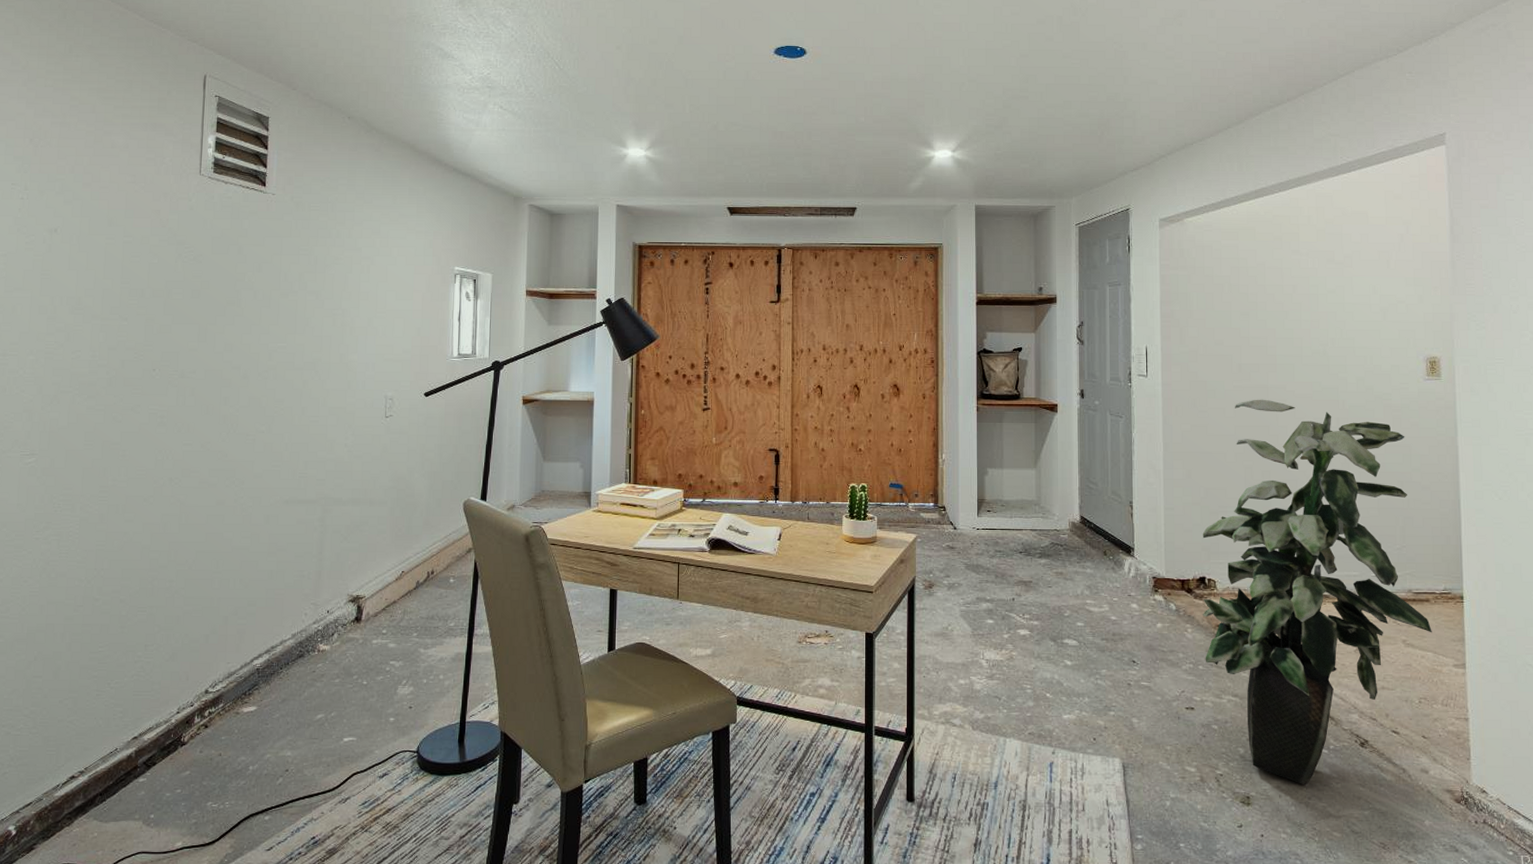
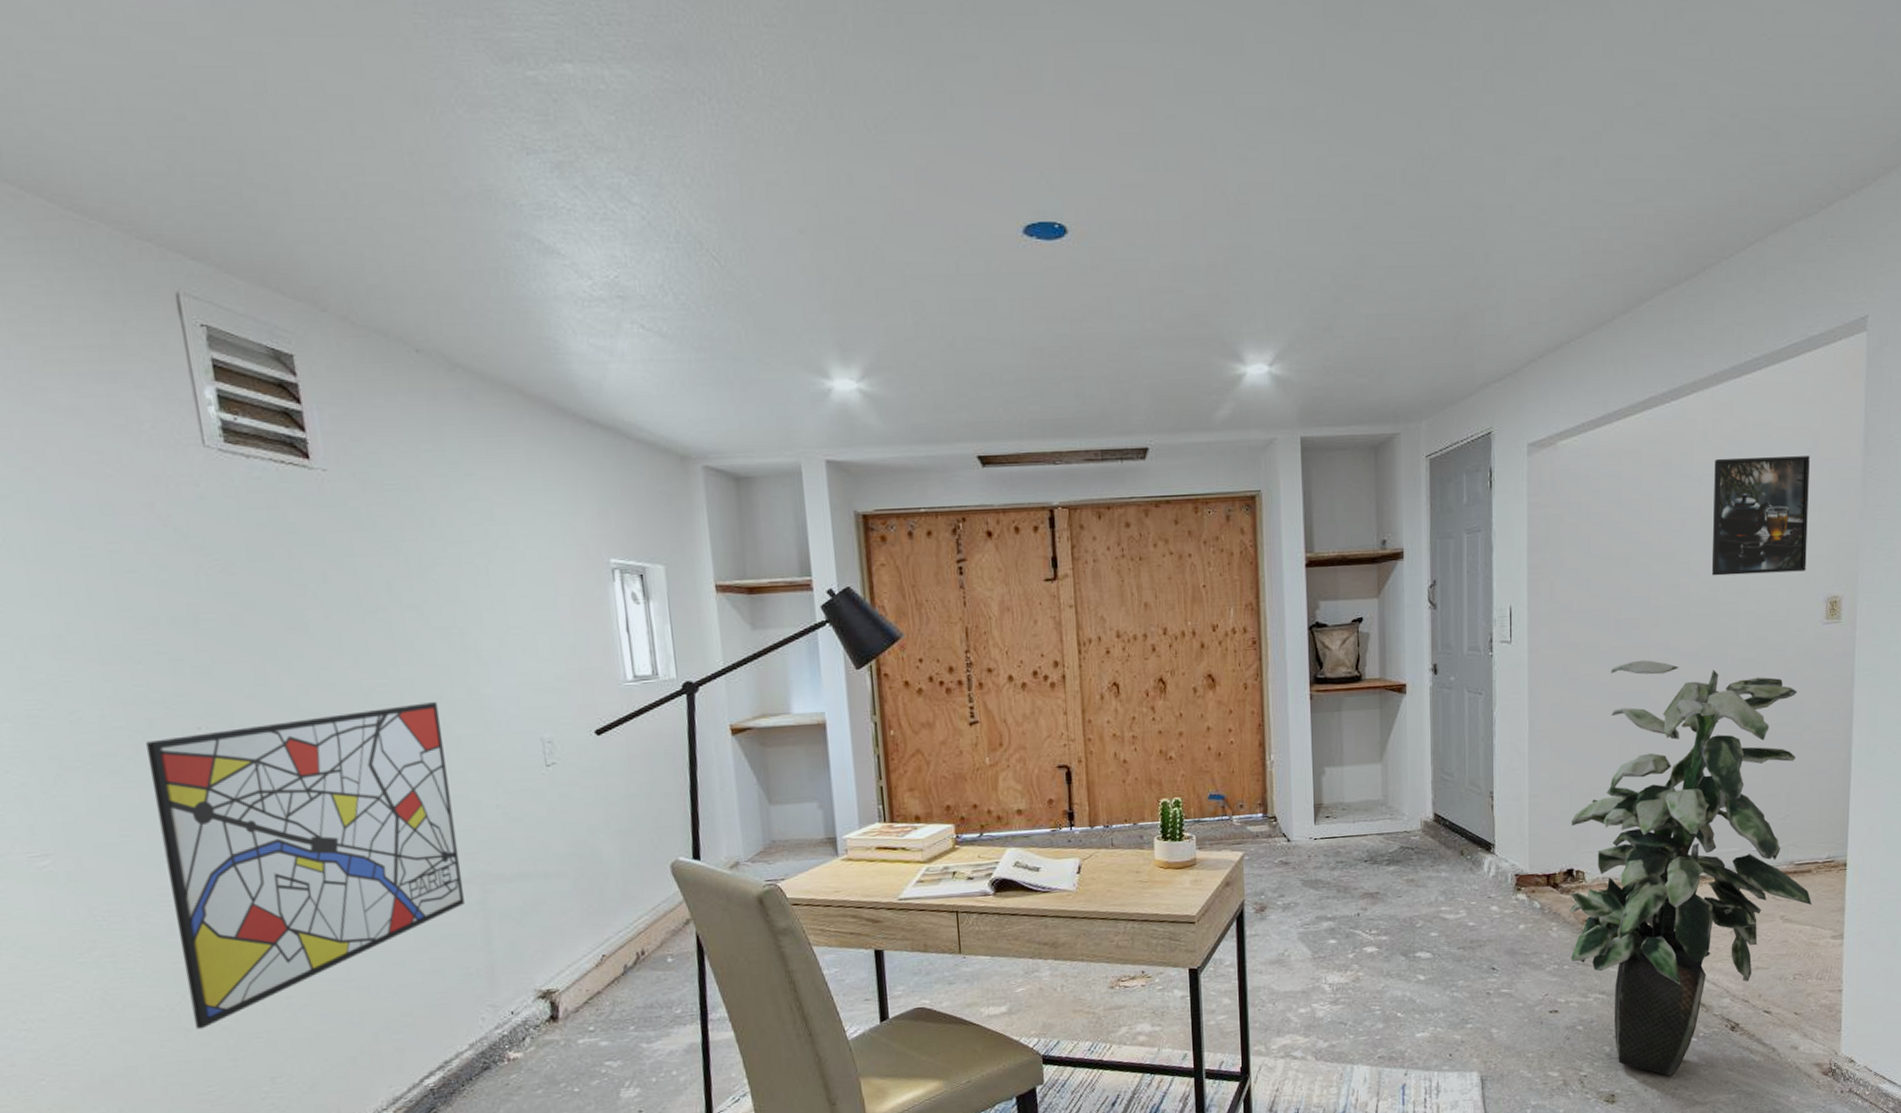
wall art: none [102,363,318,600] -> present [146,702,465,1029]
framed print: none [1319,238,1406,334] -> present [1711,456,1810,576]

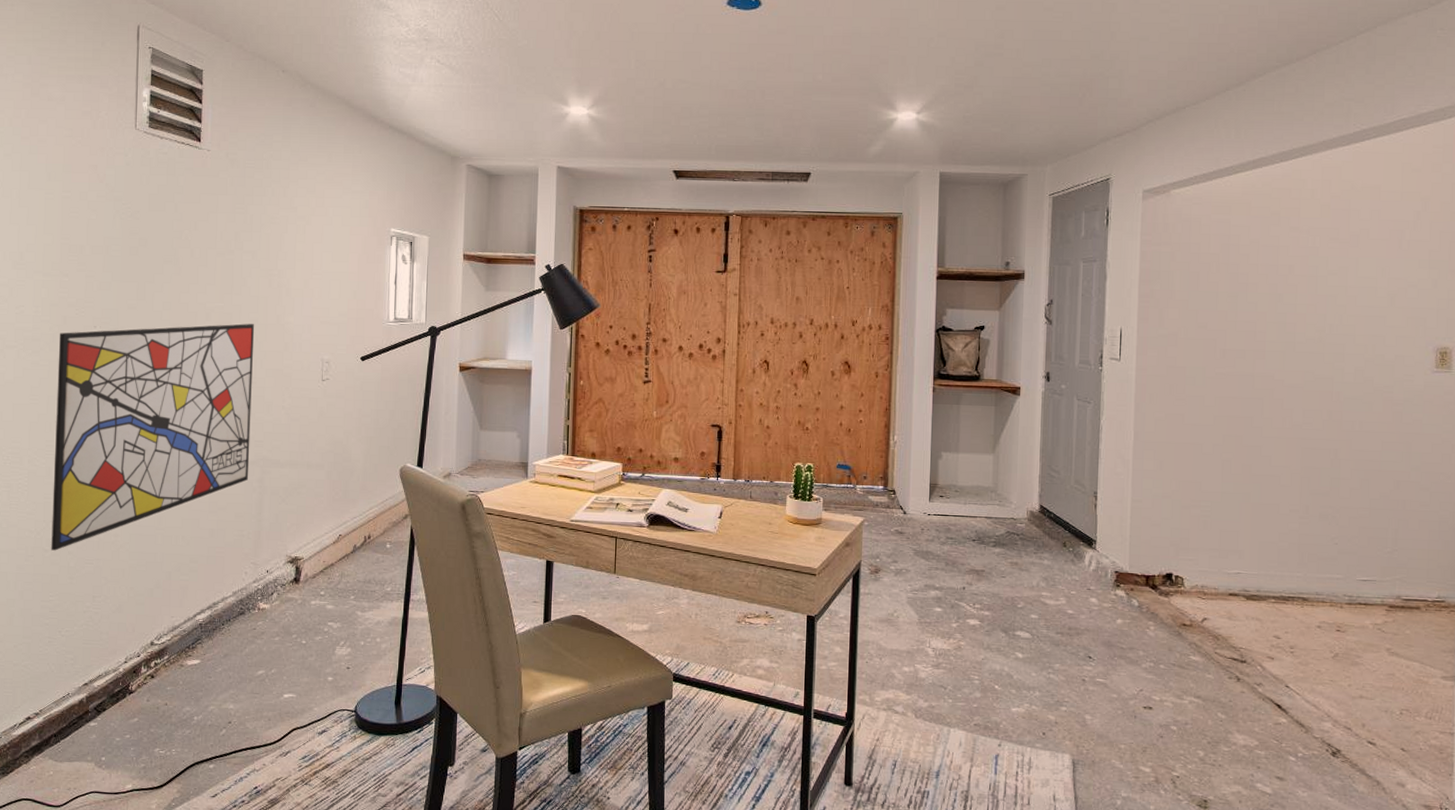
indoor plant: present [1568,660,1812,1077] -> none [1166,388,1421,792]
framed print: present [1711,456,1810,576] -> none [1318,214,1419,322]

